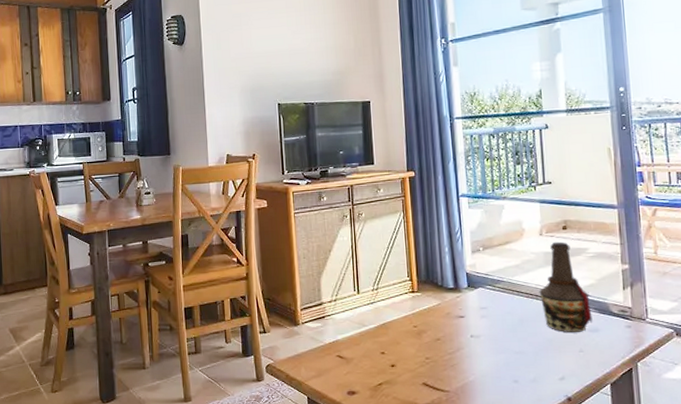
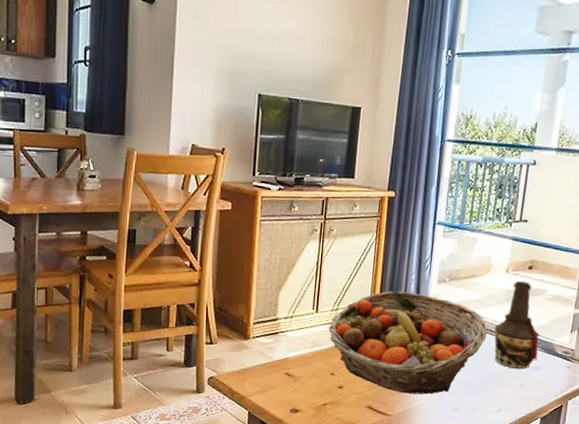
fruit basket: none [372,264,533,368] -> present [328,290,488,395]

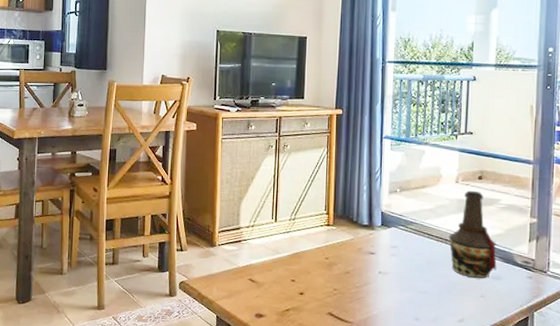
fruit basket: present [328,290,488,395] -> none [287,201,443,303]

